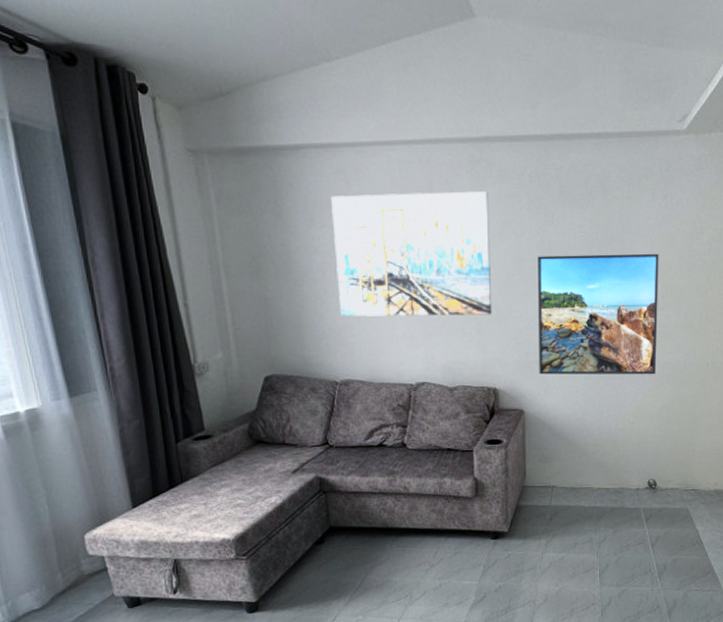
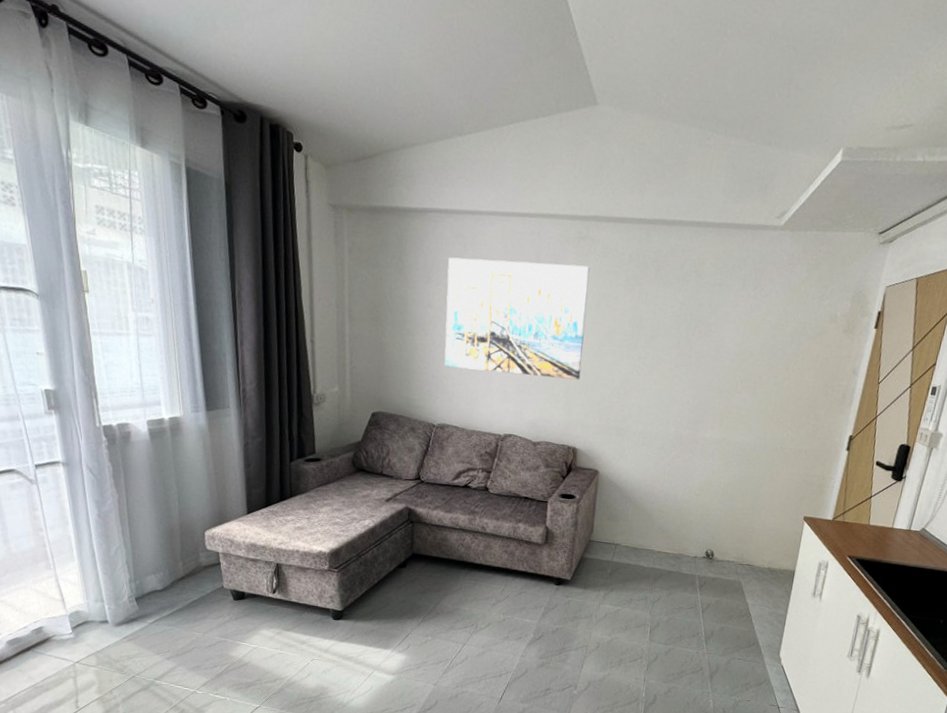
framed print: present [538,253,659,375] -> none [616,330,743,453]

